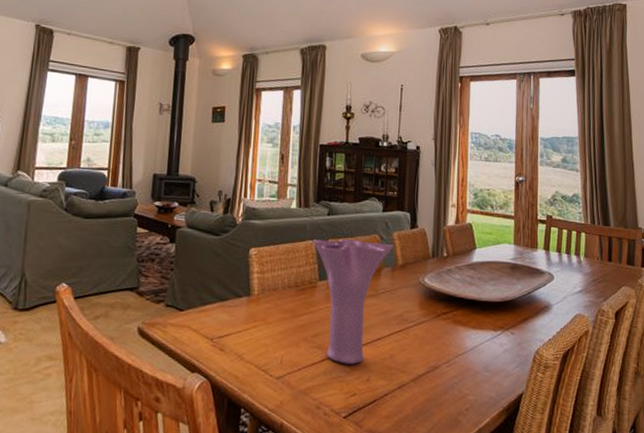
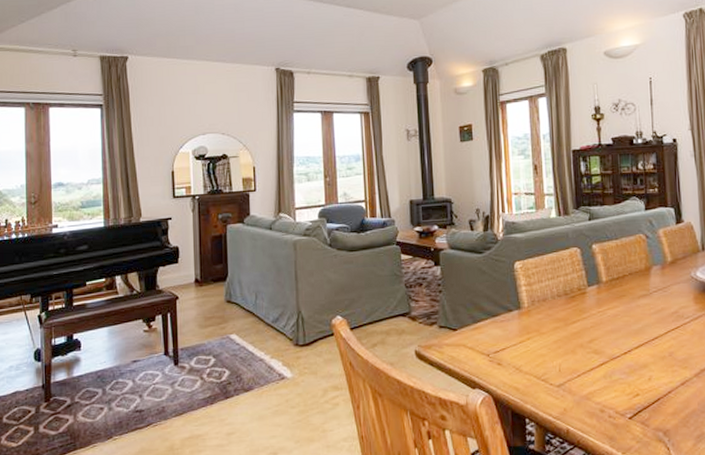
vase: present [313,239,394,365] -> none [577,241,661,366]

